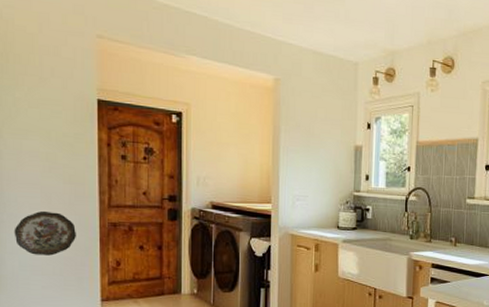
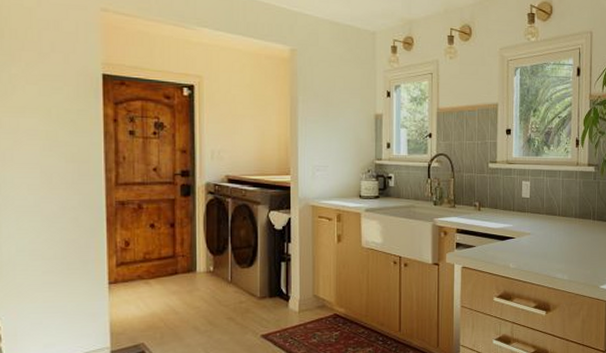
decorative plate: present [14,210,76,256] -> none [10,191,80,239]

